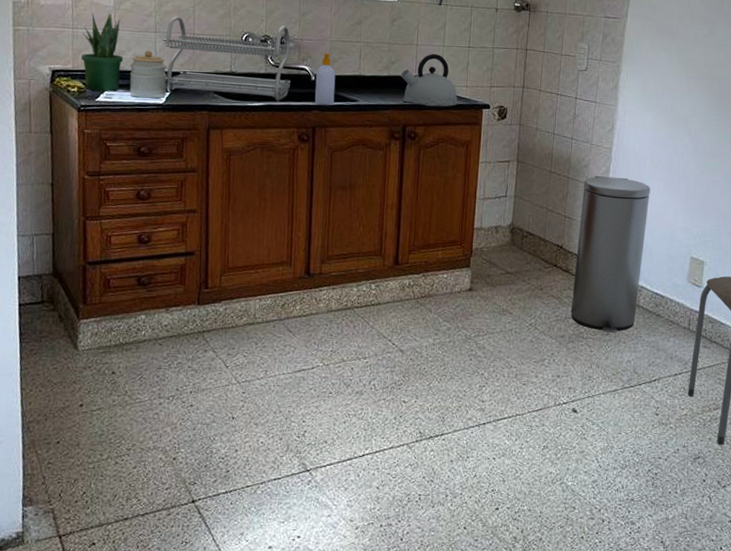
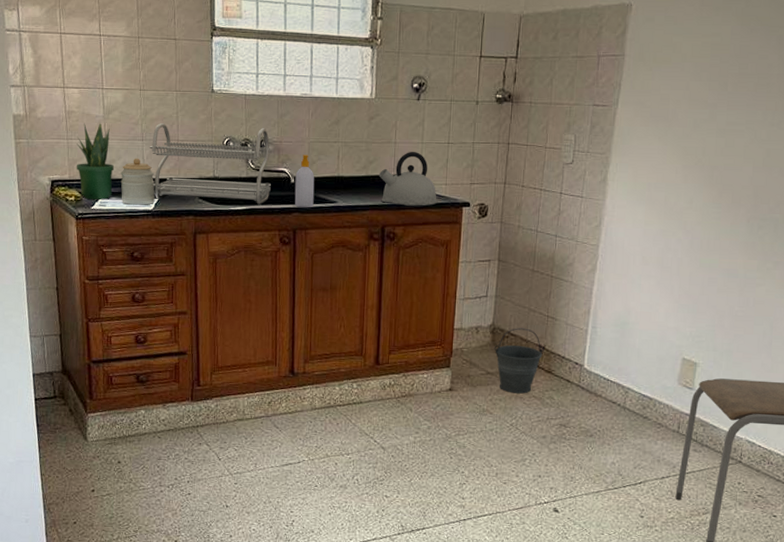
bucket: none [513,227,562,293] -> present [494,328,544,394]
pedal bin: present [570,176,650,334] -> none [553,274,640,435]

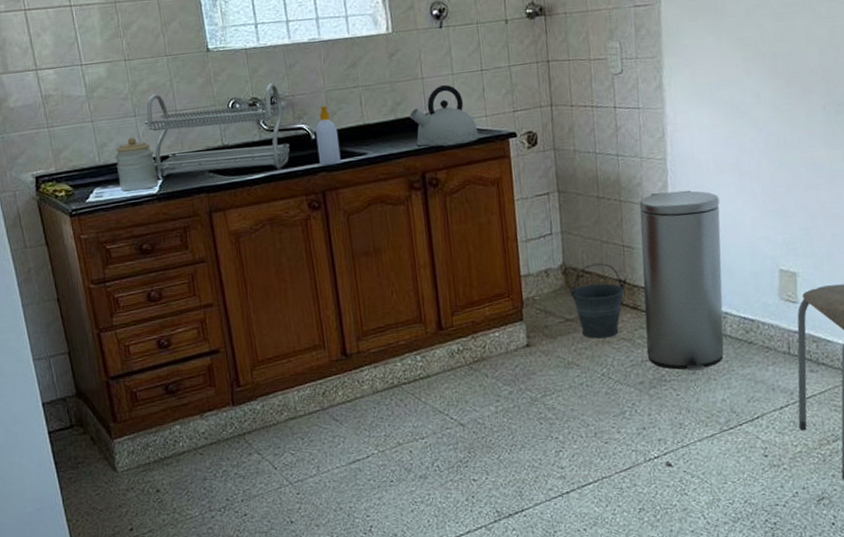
planter: present [76,123,115,199] -> none [59,104,109,192]
pedal bin: none [553,274,640,435] -> present [639,190,724,372]

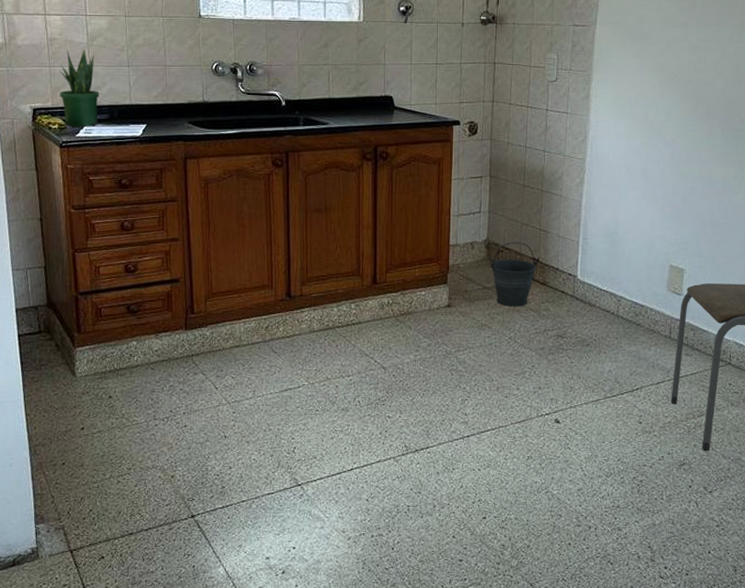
planter: none [59,104,109,192] -> present [59,50,100,127]
jar: present [114,137,159,191] -> none [105,84,143,131]
dish rack: present [144,83,290,180] -> none [136,48,262,128]
soap bottle: present [315,106,341,167] -> none [286,78,306,130]
kettle: present [409,84,481,148] -> none [369,72,429,126]
pedal bin: present [639,190,724,372] -> none [549,188,626,344]

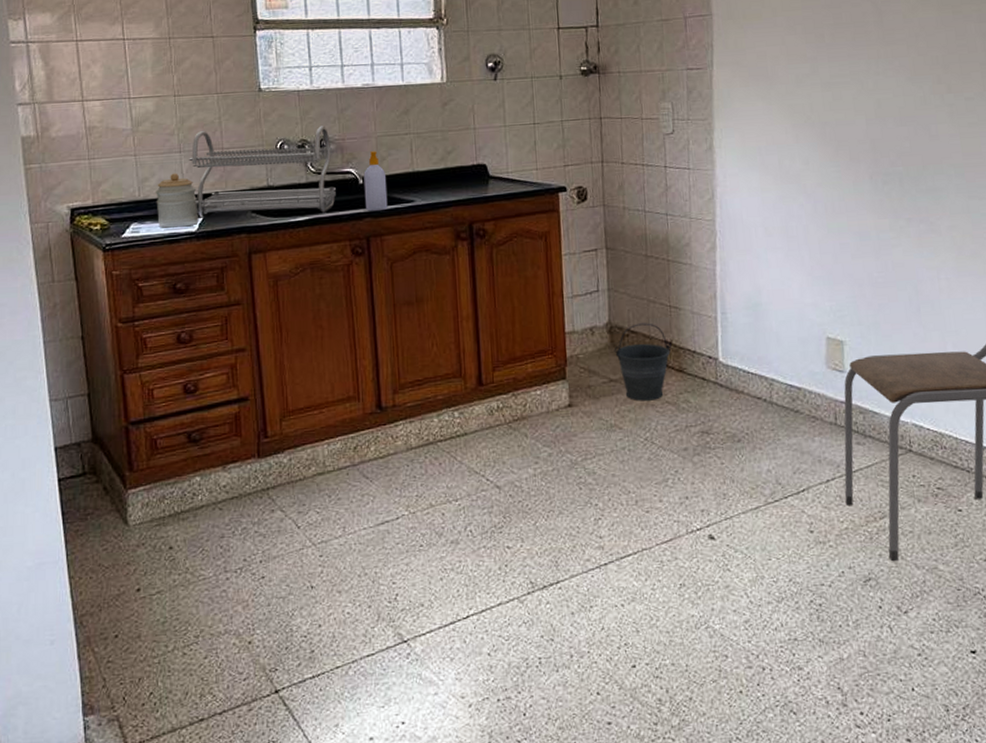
planter: present [59,50,100,127] -> none [100,137,148,226]
jar: none [105,84,143,131] -> present [154,173,199,228]
dish rack: none [136,48,262,128] -> present [189,126,336,218]
soap bottle: none [286,78,306,130] -> present [363,151,388,212]

